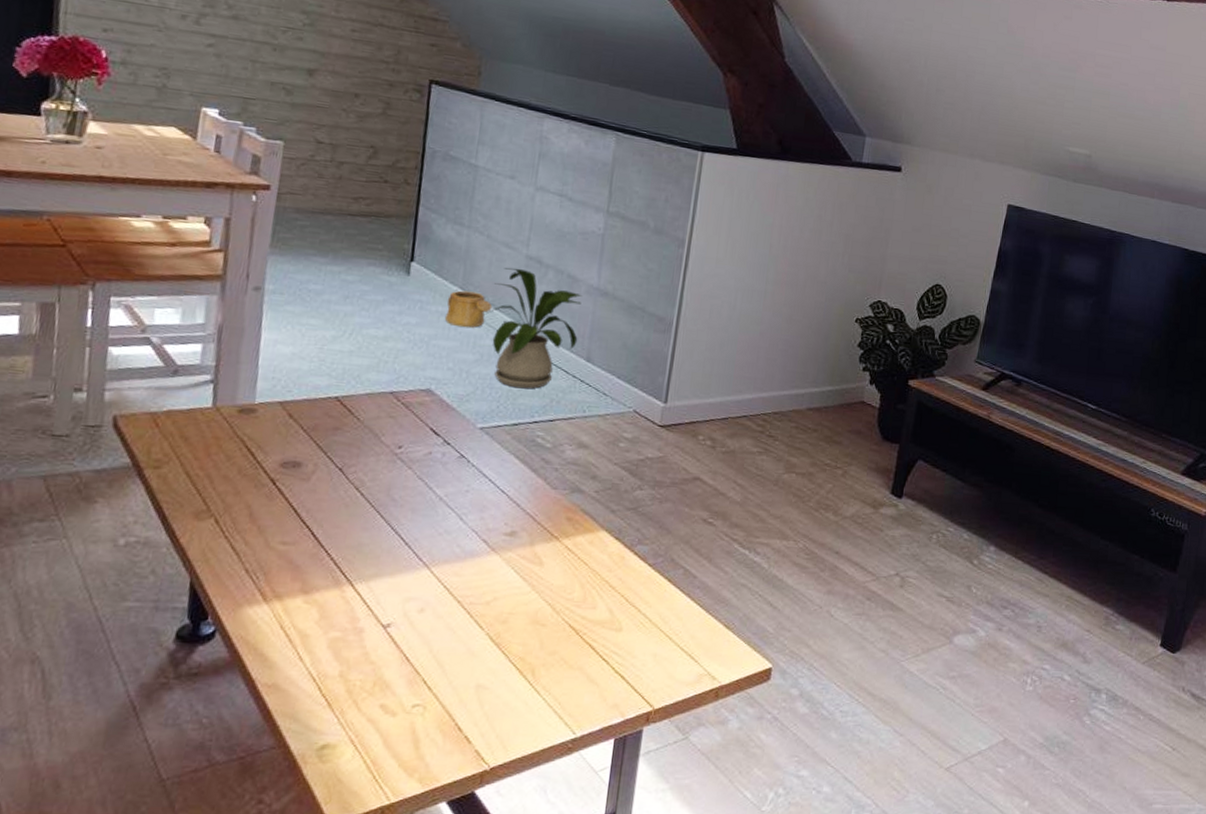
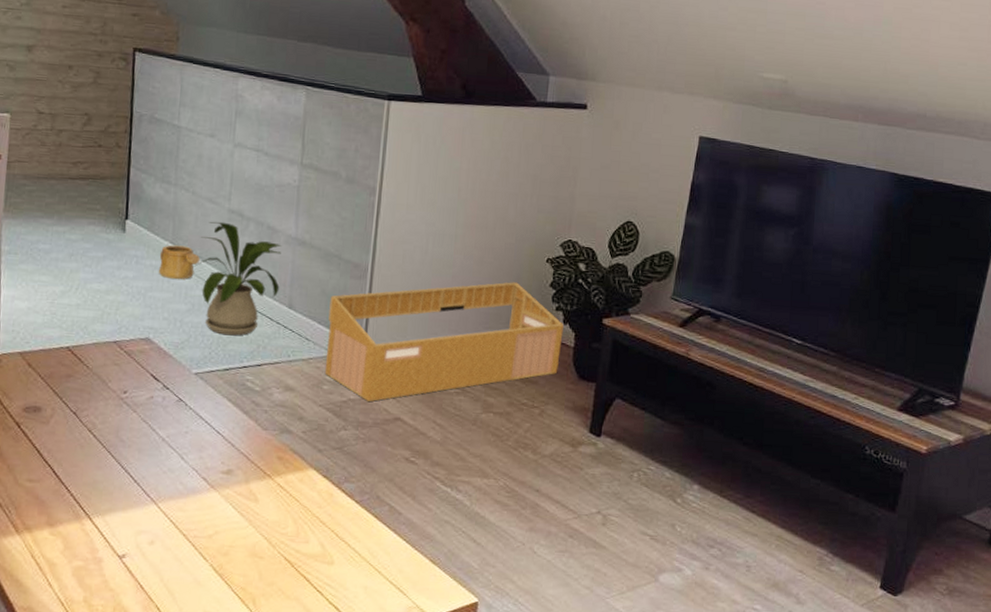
basket: none [621,341,870,460] -> present [324,282,564,402]

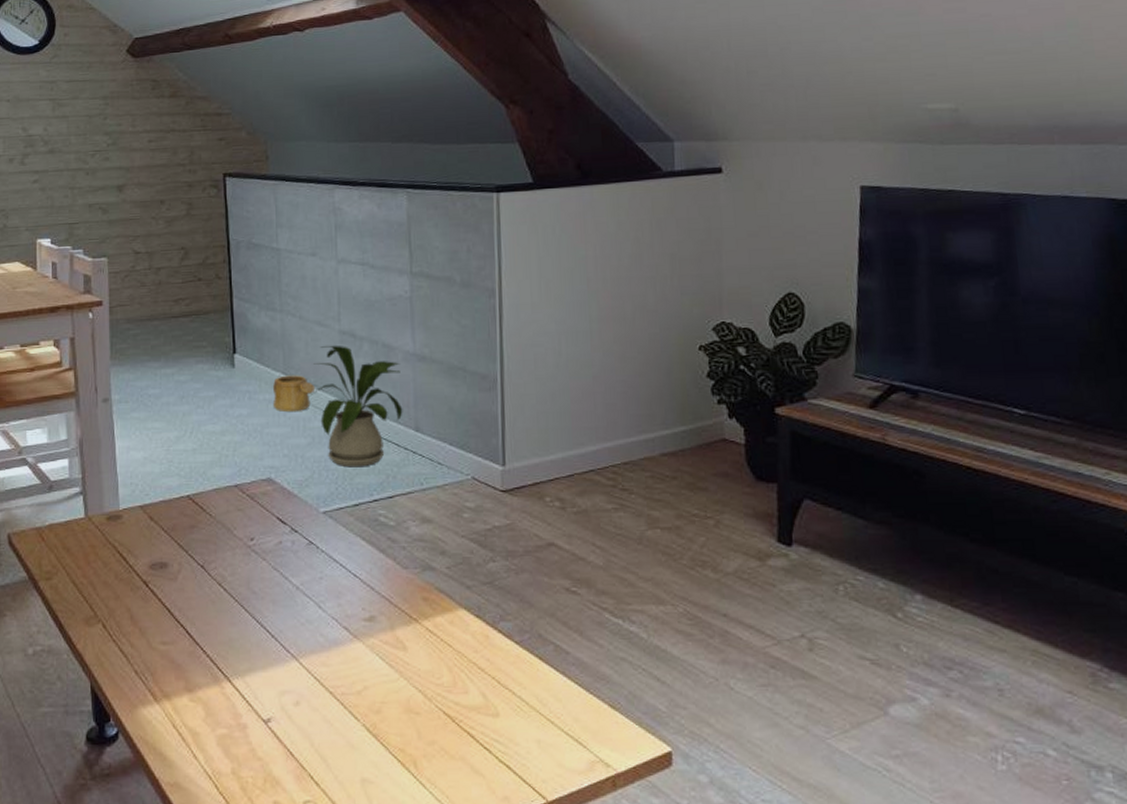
basket: present [324,282,564,402] -> none [459,376,730,527]

